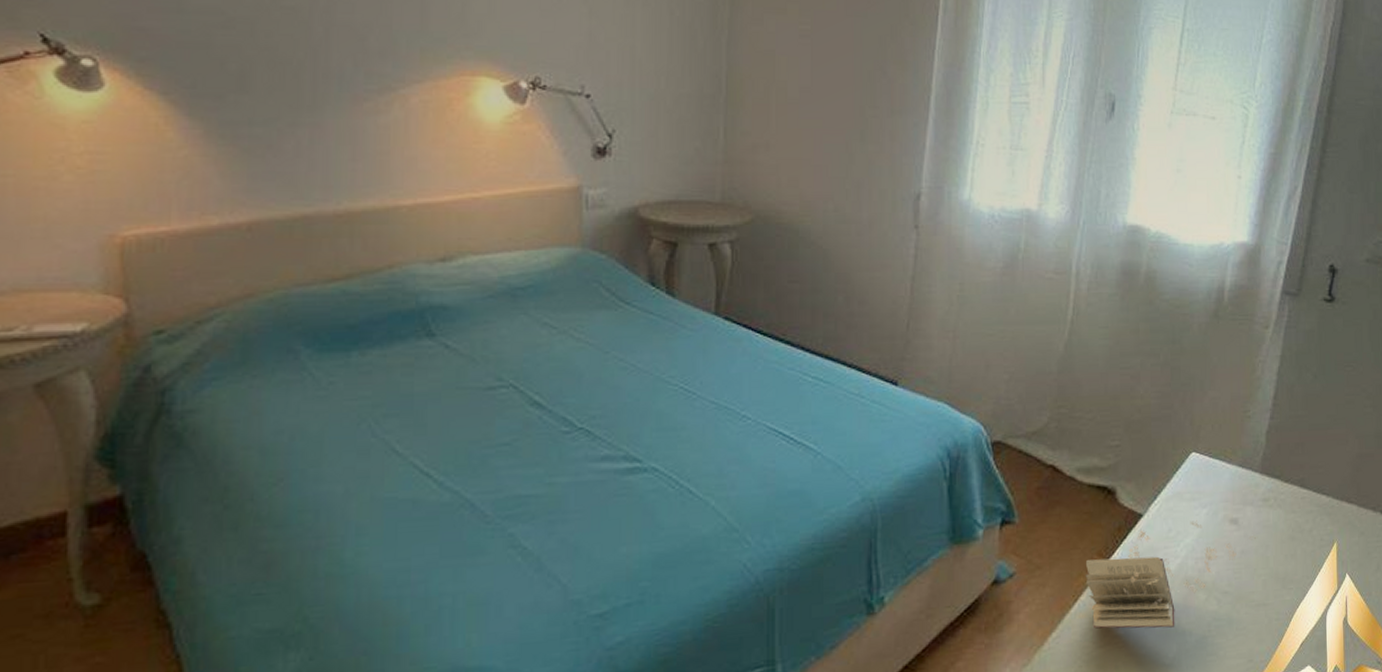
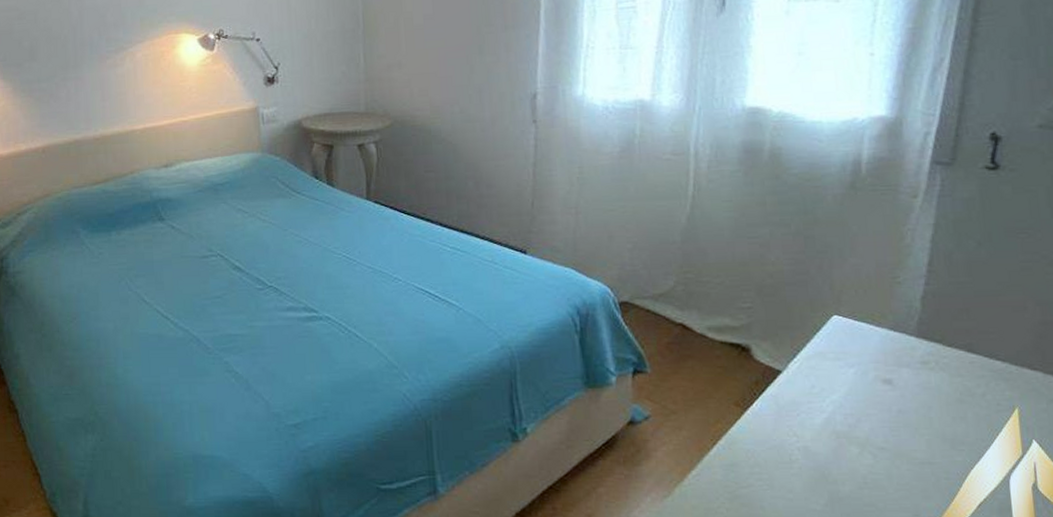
book: present [1085,520,1257,629] -> none [722,379,917,476]

